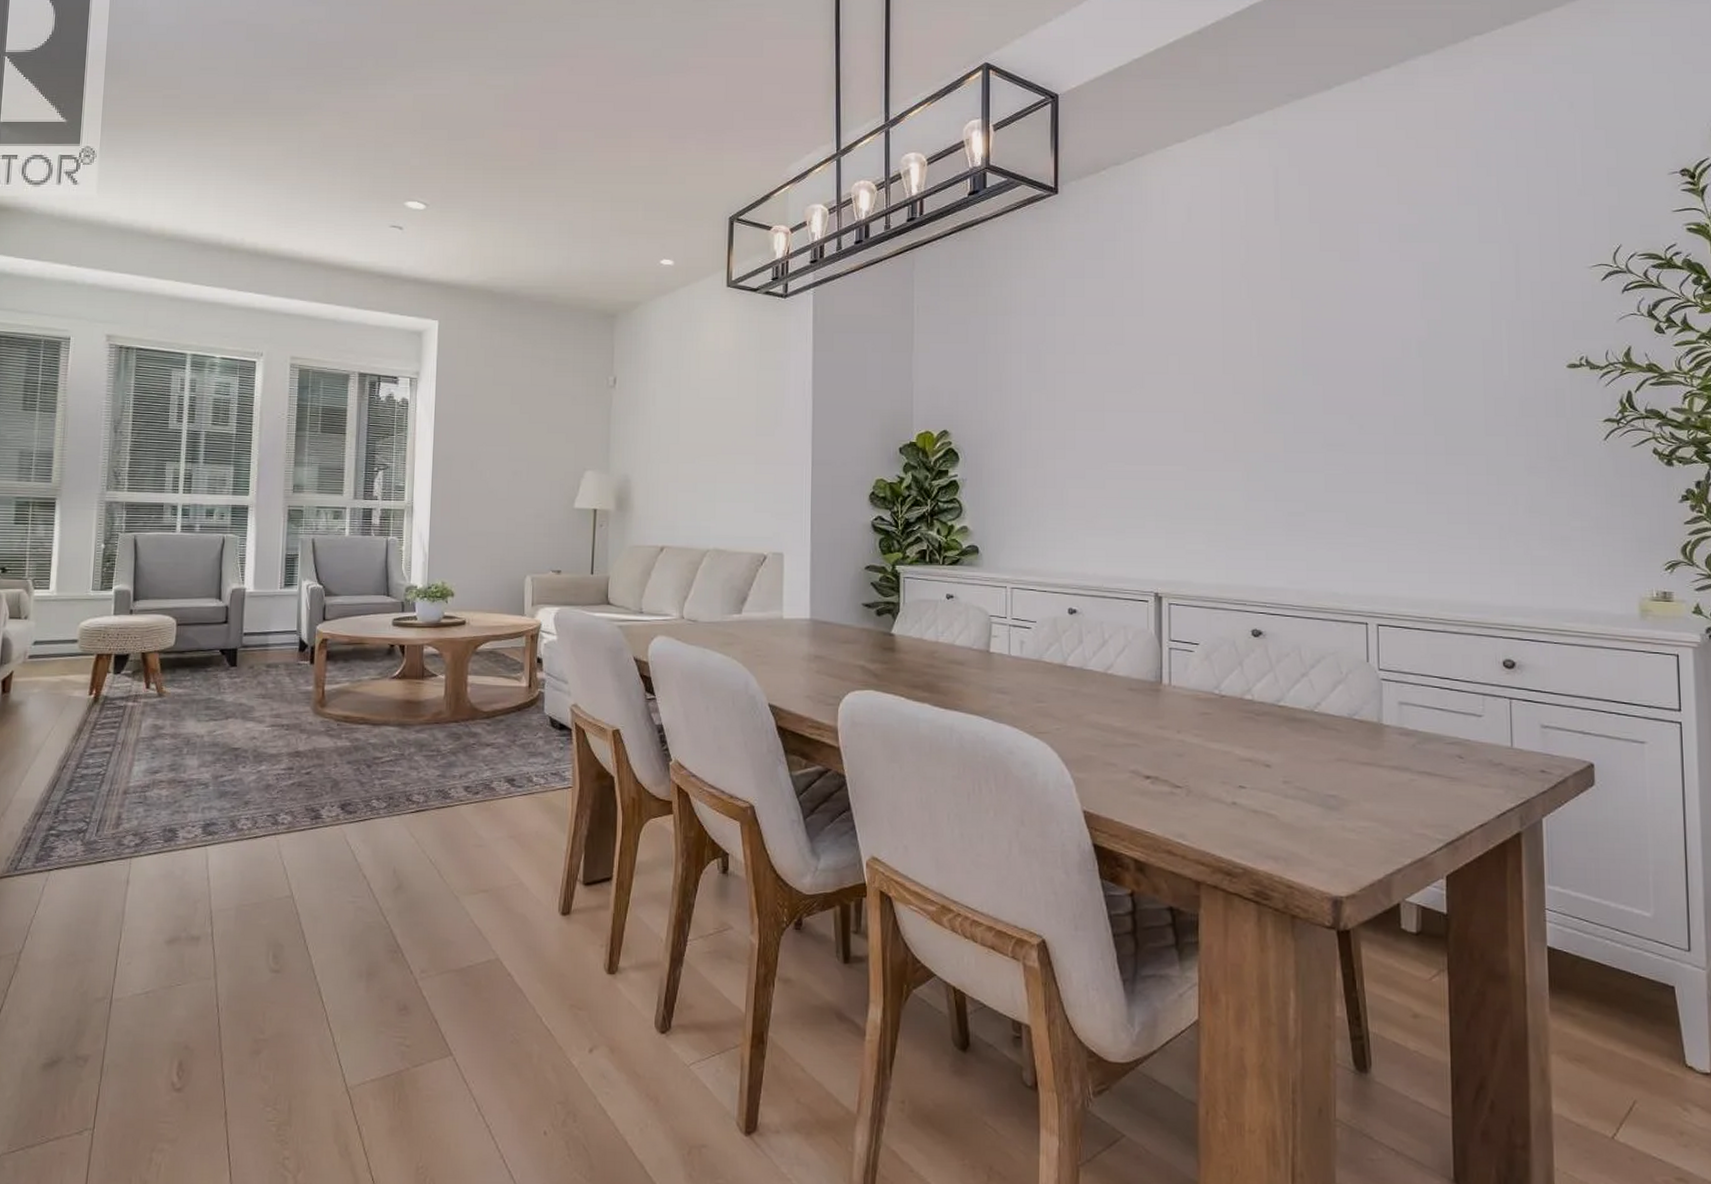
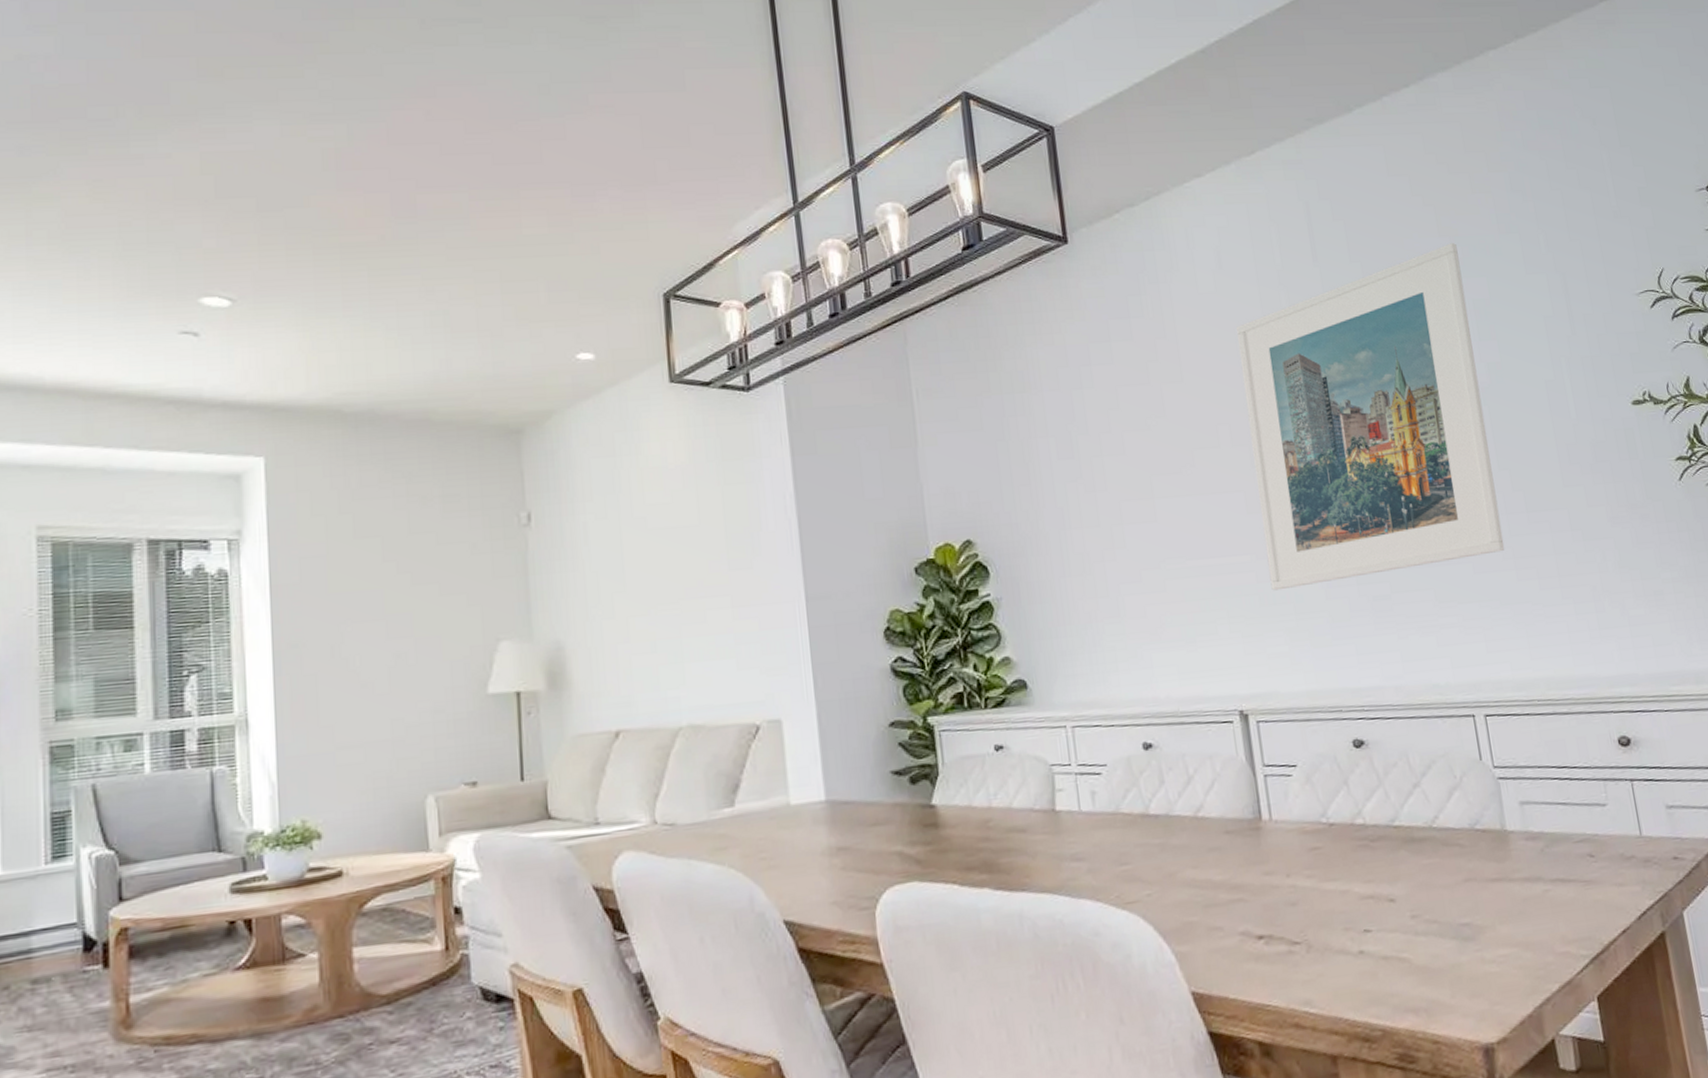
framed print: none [1196,211,1419,498] -> present [1236,243,1505,591]

